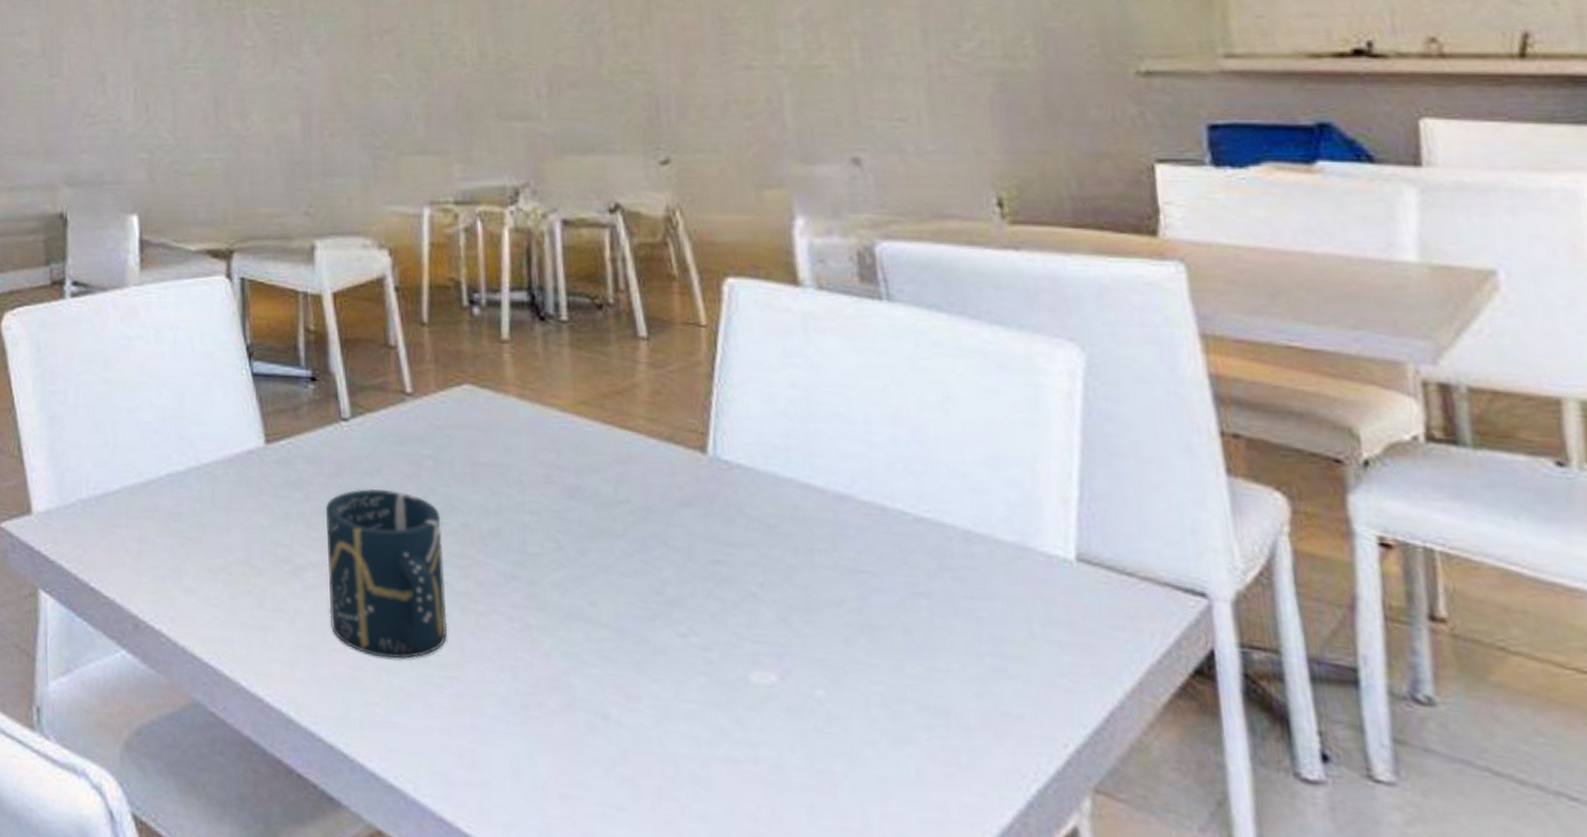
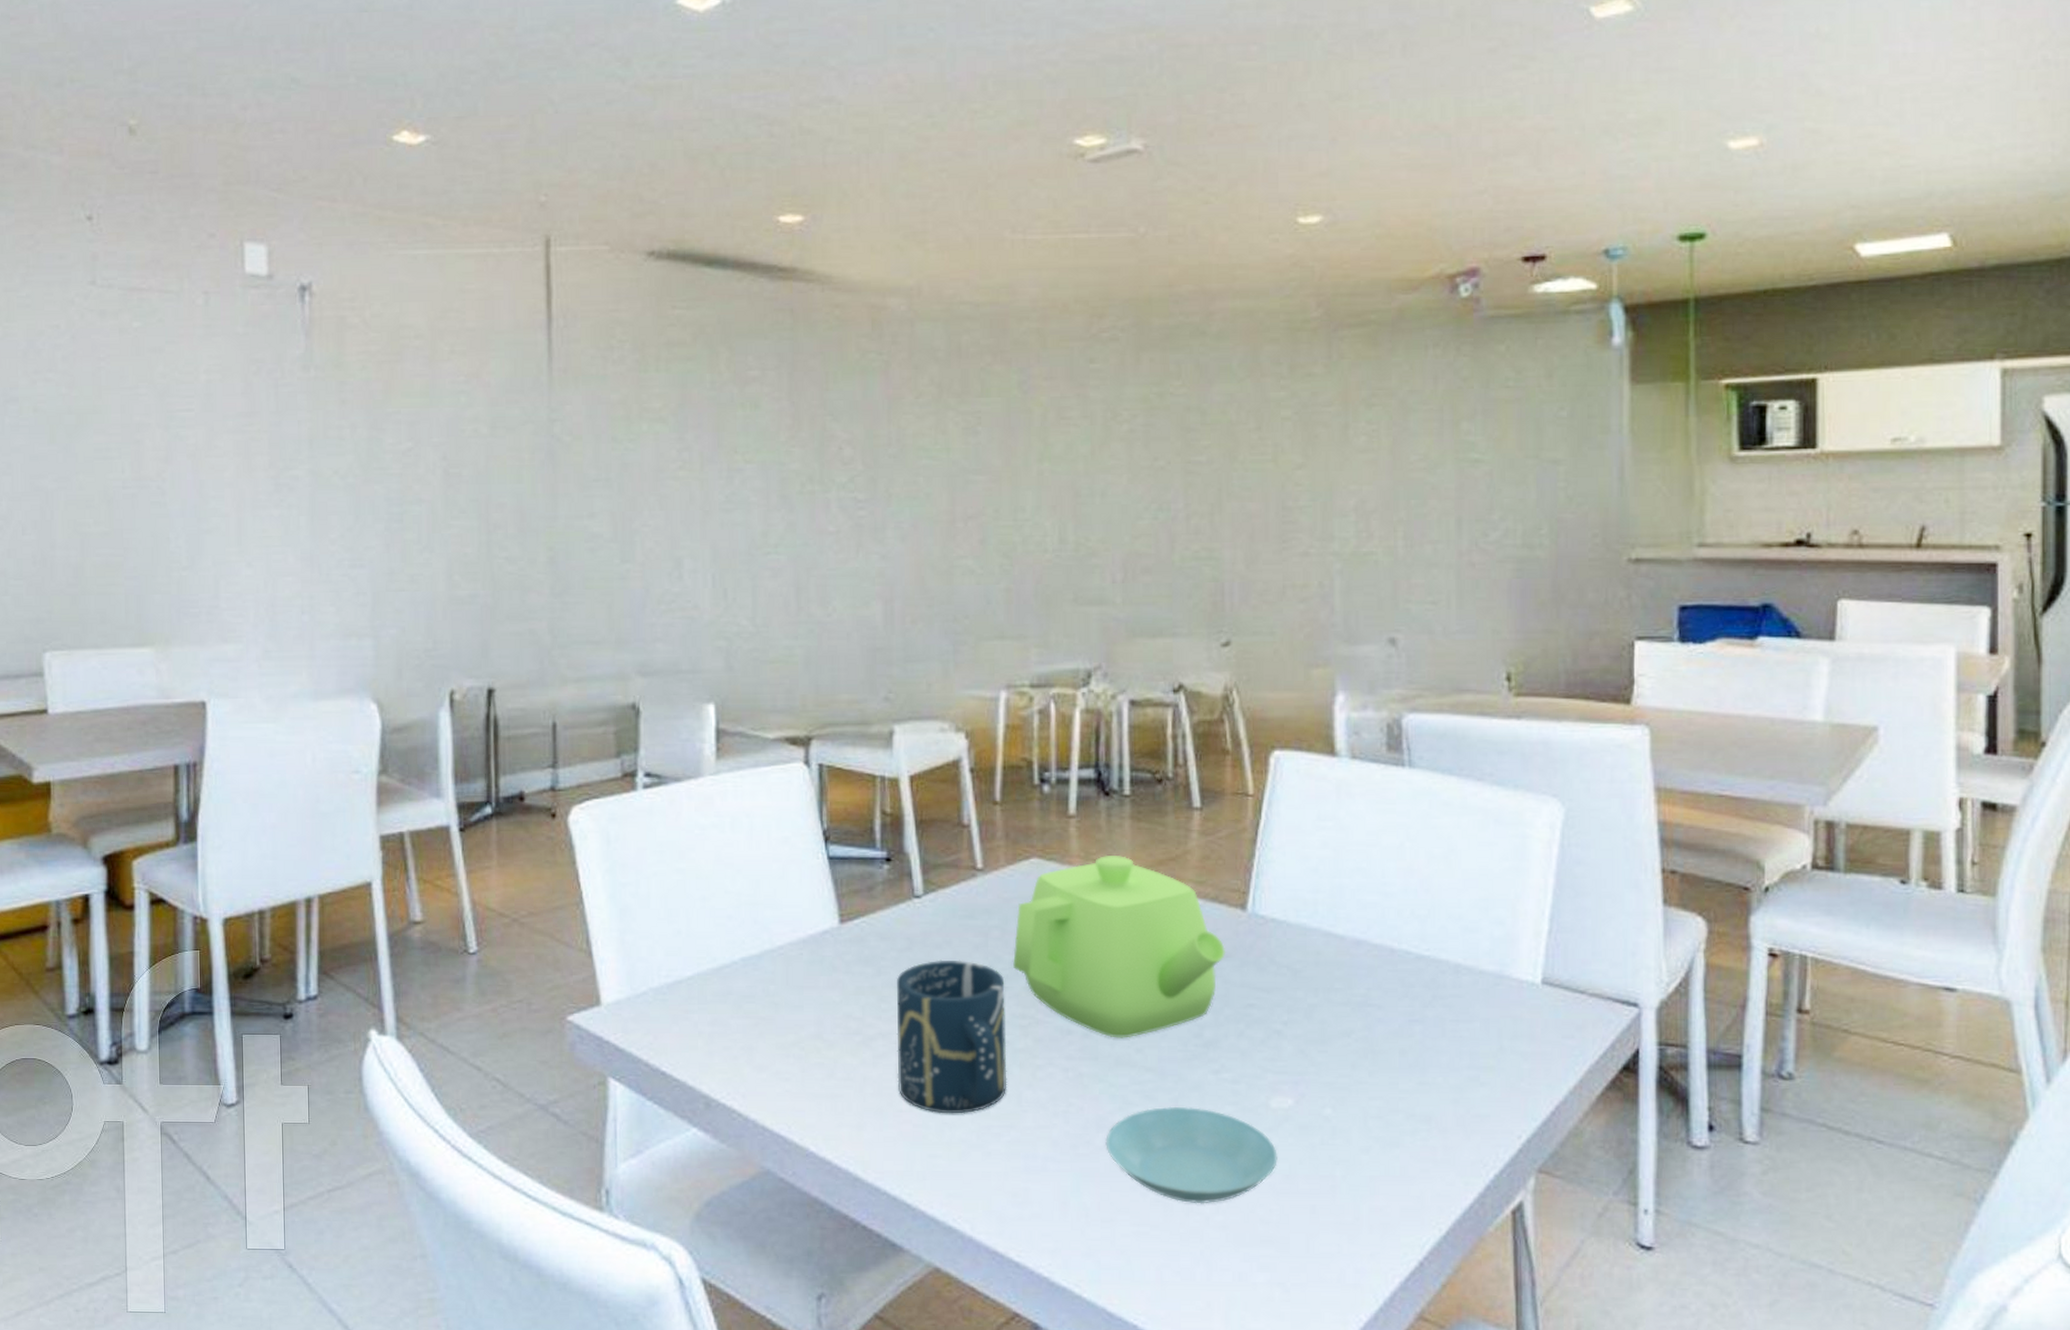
teapot: none [448,385,687,589] -> present [1013,856,1226,1038]
saucer: none [560,670,763,789] -> present [1105,1106,1278,1204]

